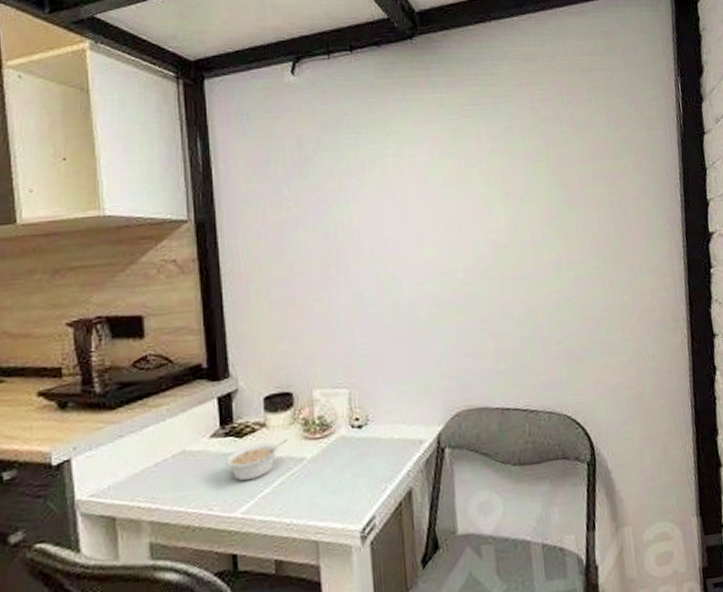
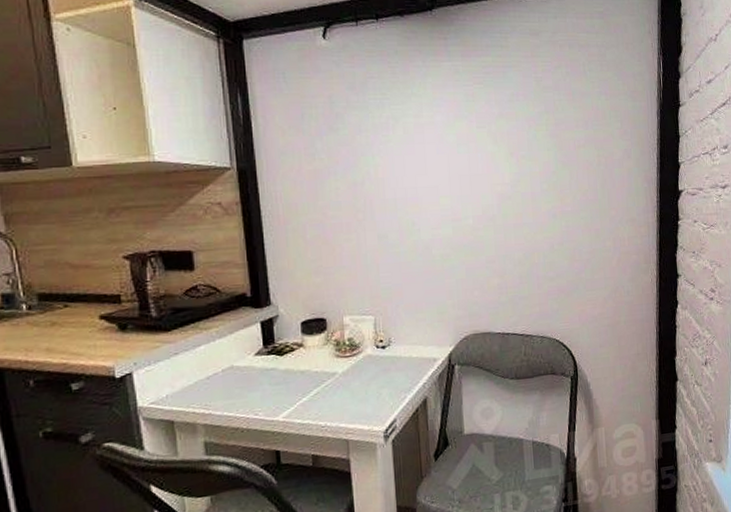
legume: present [224,439,289,481] -> none [268,357,323,392]

